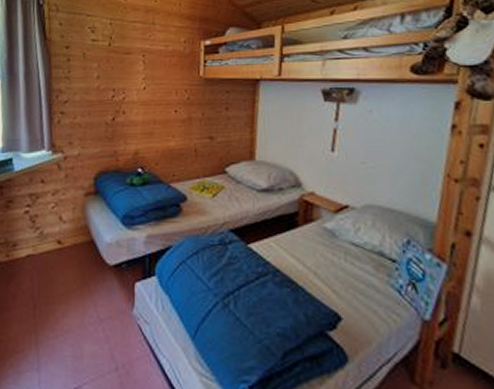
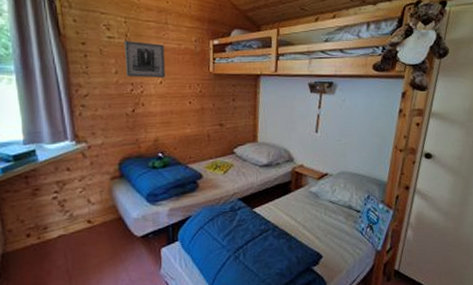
wall art: none [107,42,151,84] -> present [124,40,166,79]

